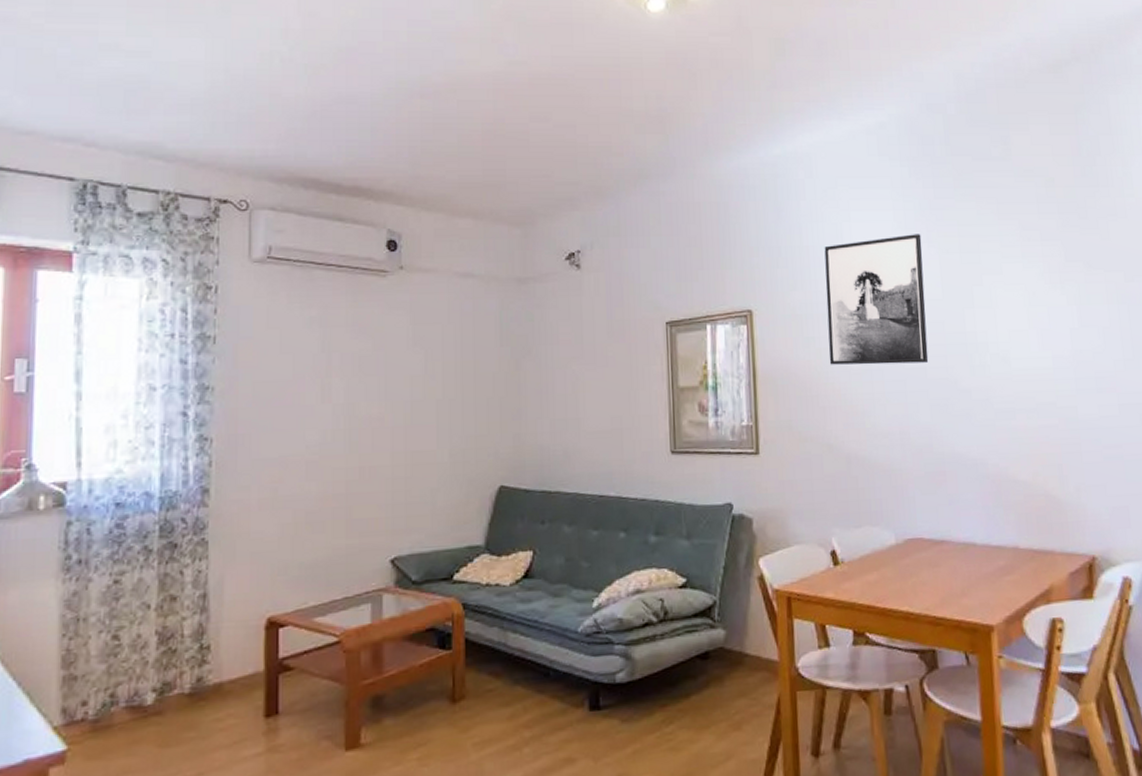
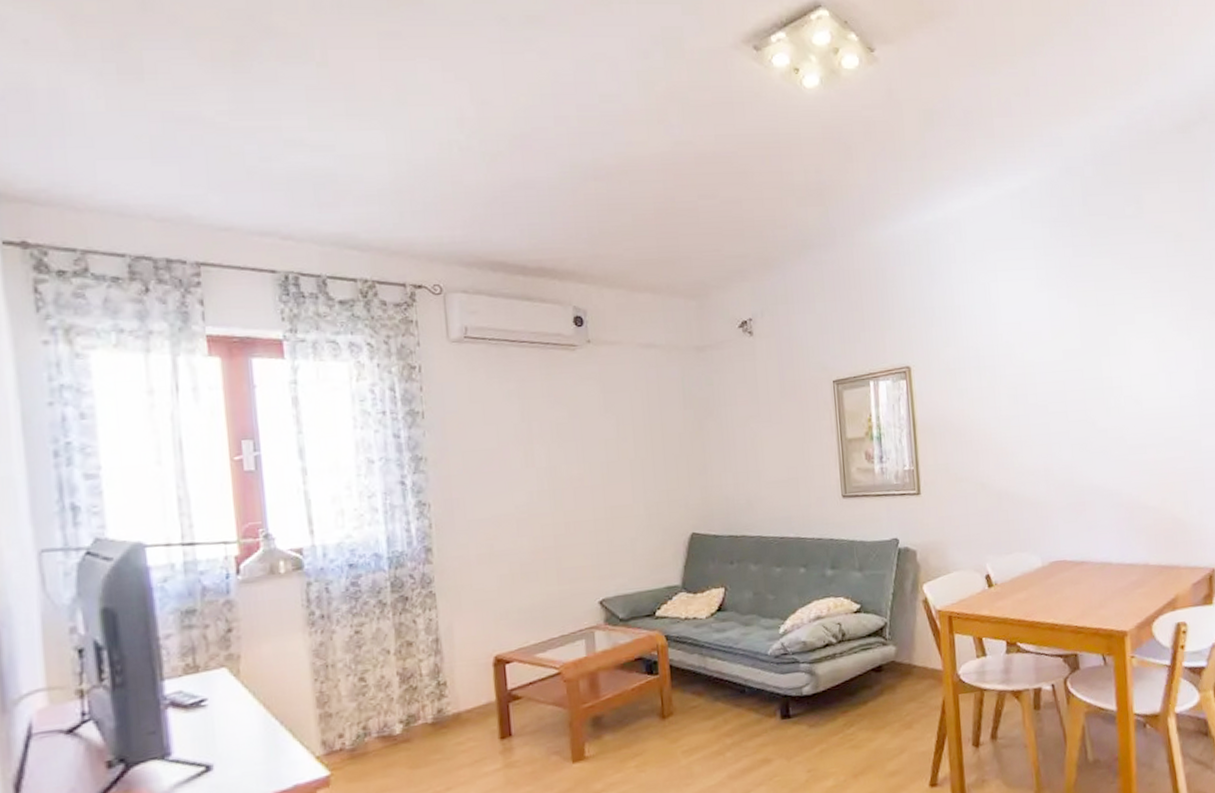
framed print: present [824,234,929,365] -> none [974,290,1070,413]

